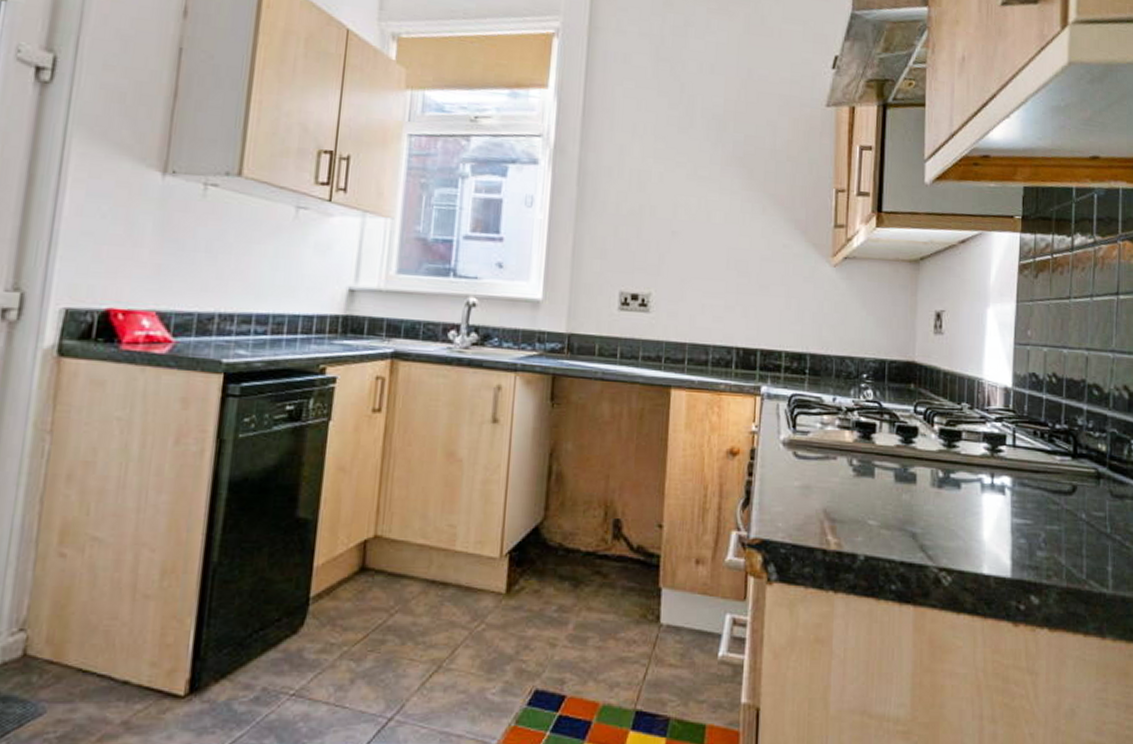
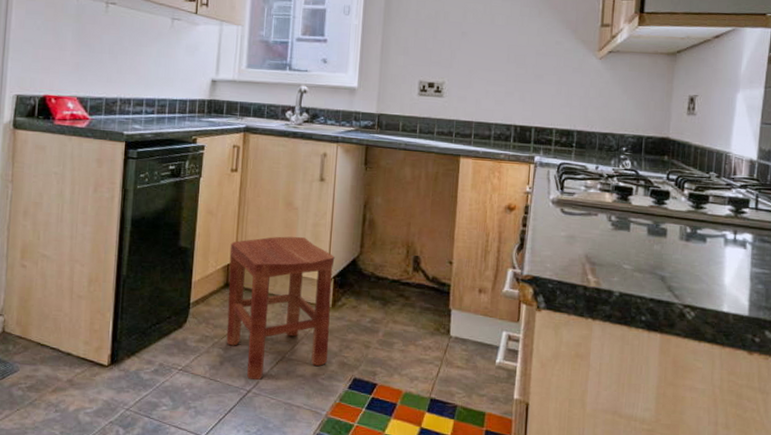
stool: none [359,498,511,701] -> present [226,236,335,380]

